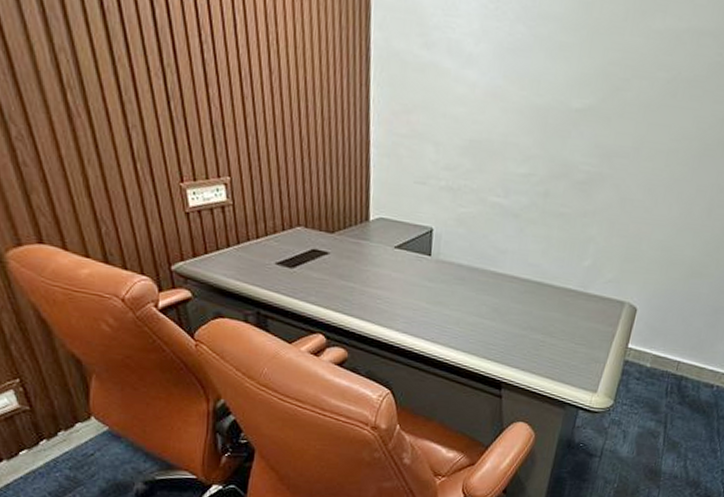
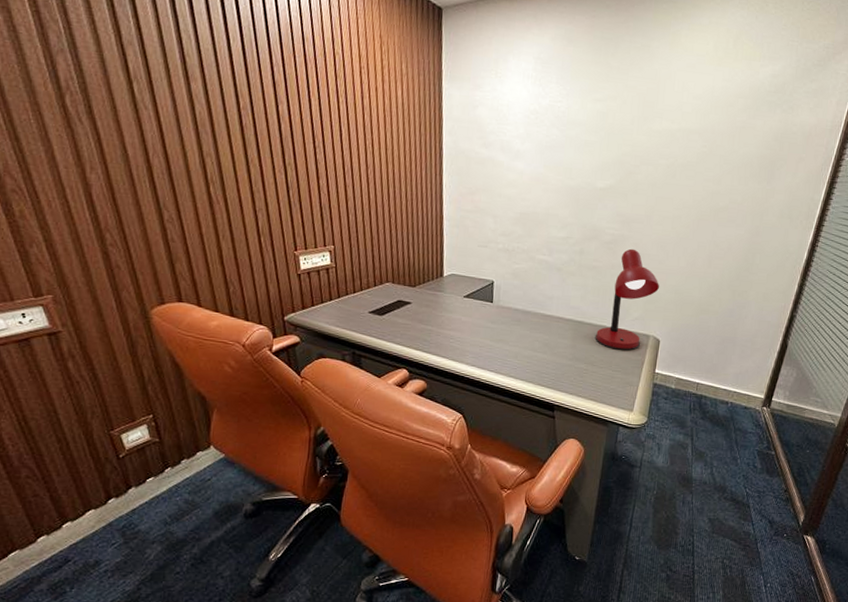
desk lamp: none [556,191,643,320] -> present [595,248,659,351]

